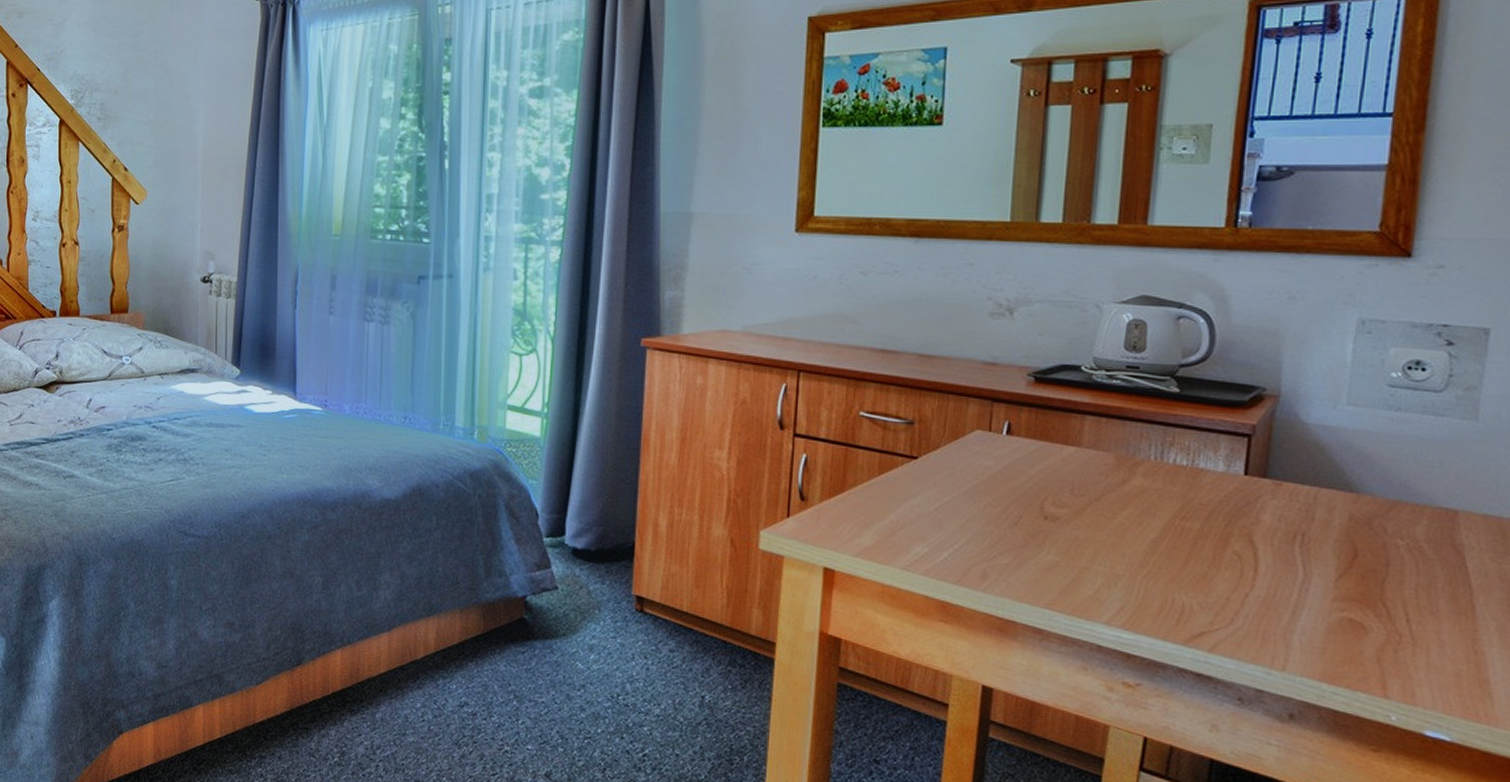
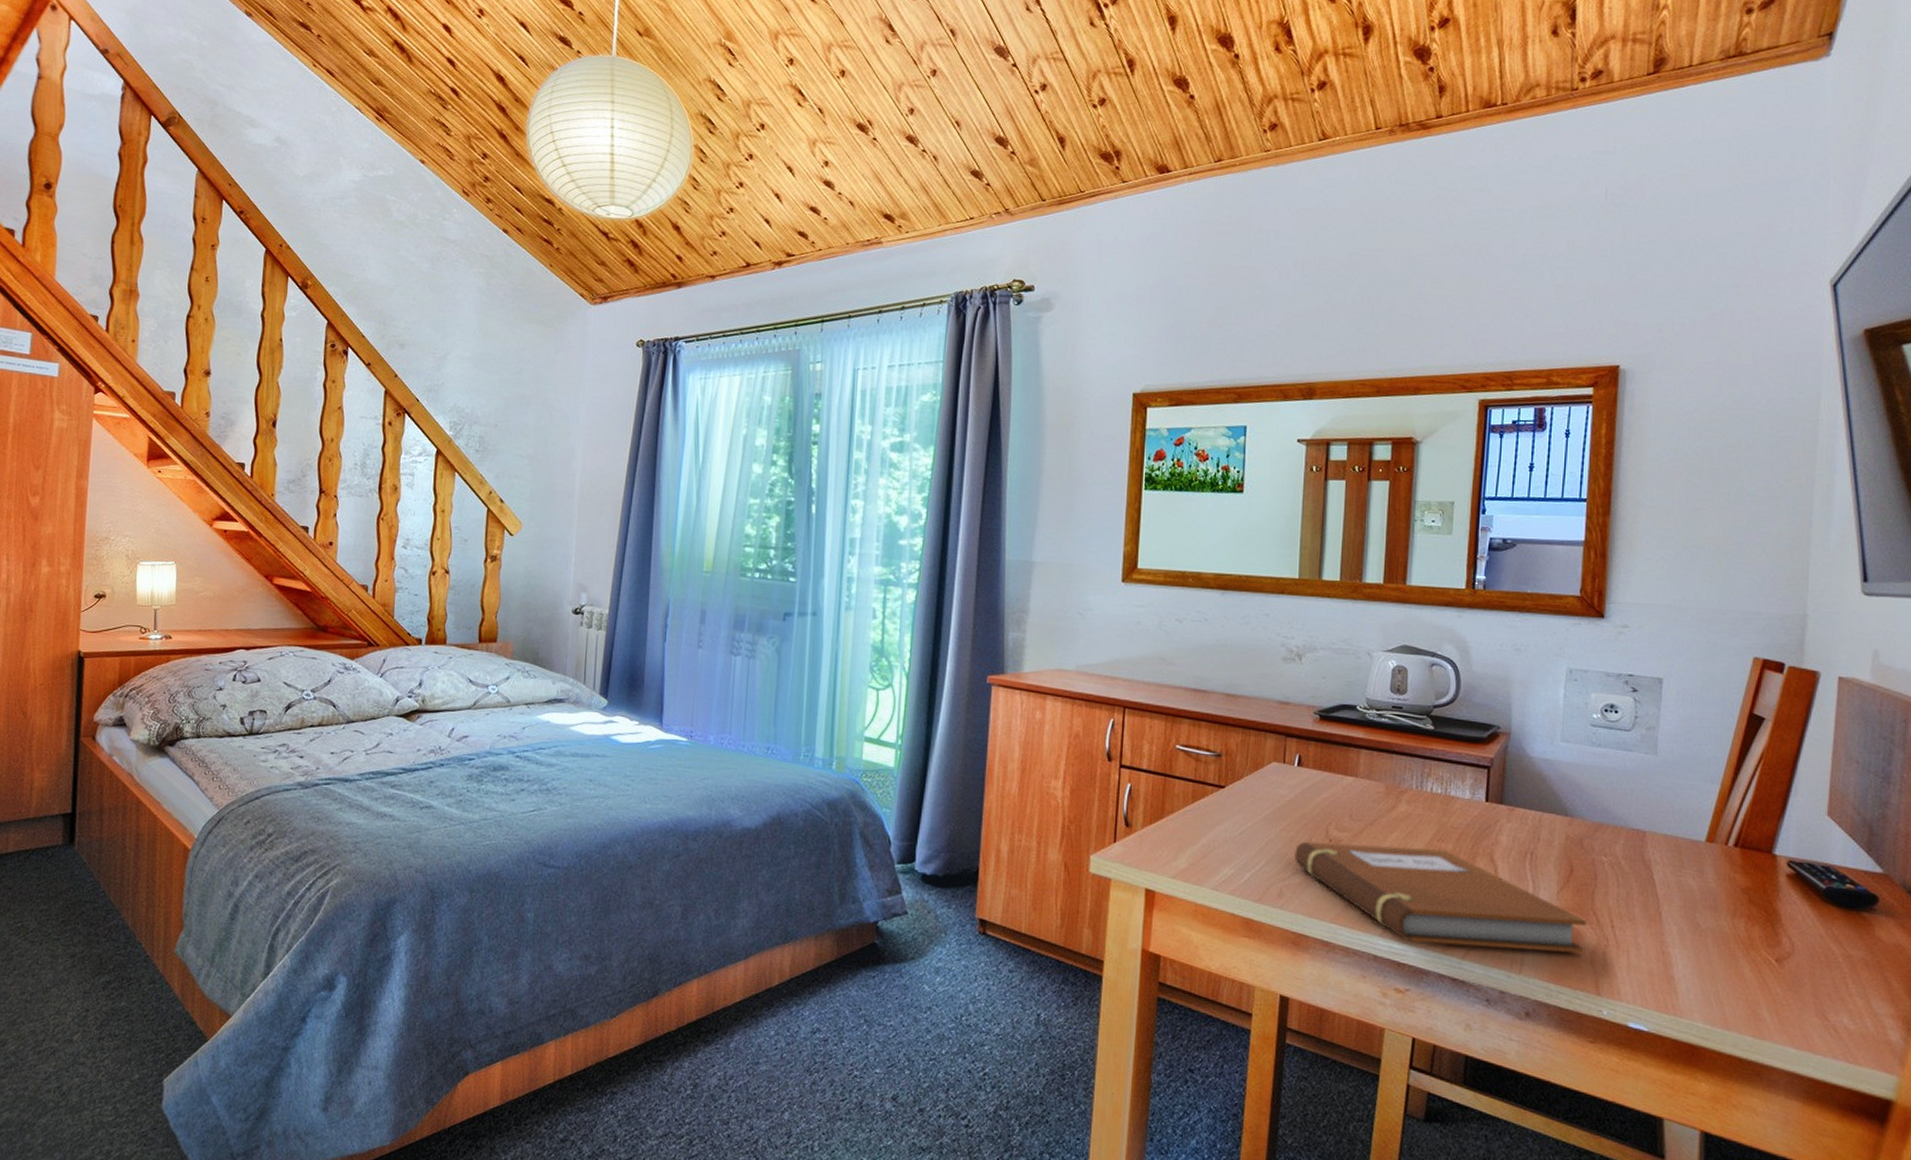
notebook: none [1000,518,1373,650] -> present [1293,841,1586,953]

